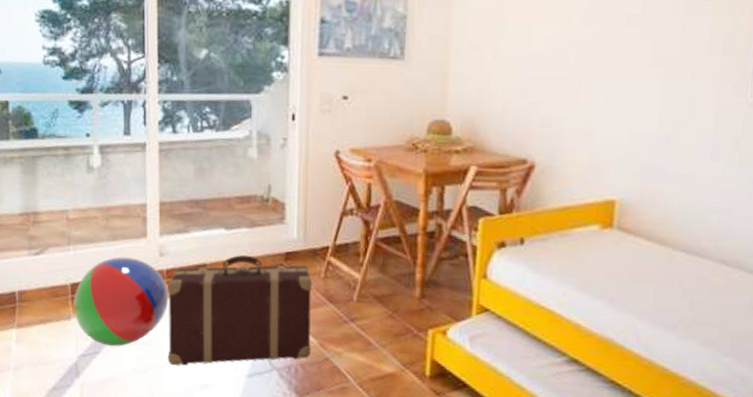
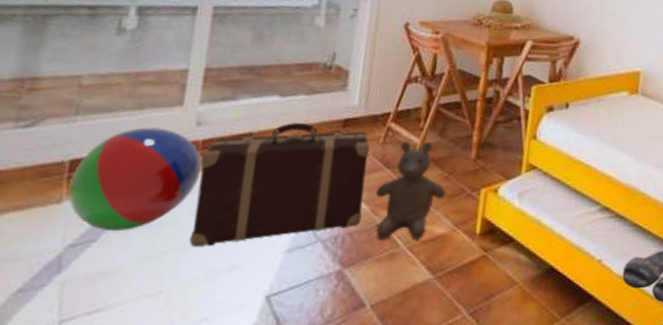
teddy bear: none [321,276,392,376] -> present [375,141,447,239]

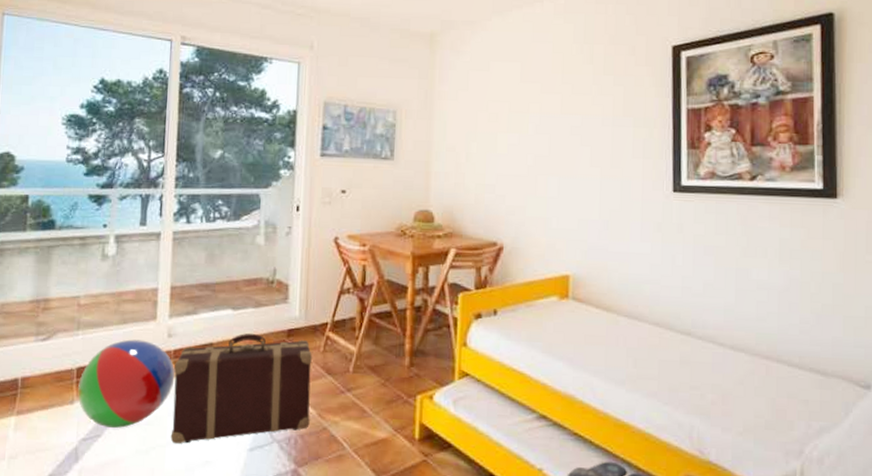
teddy bear: present [375,141,447,239] -> none [320,349,384,442]

